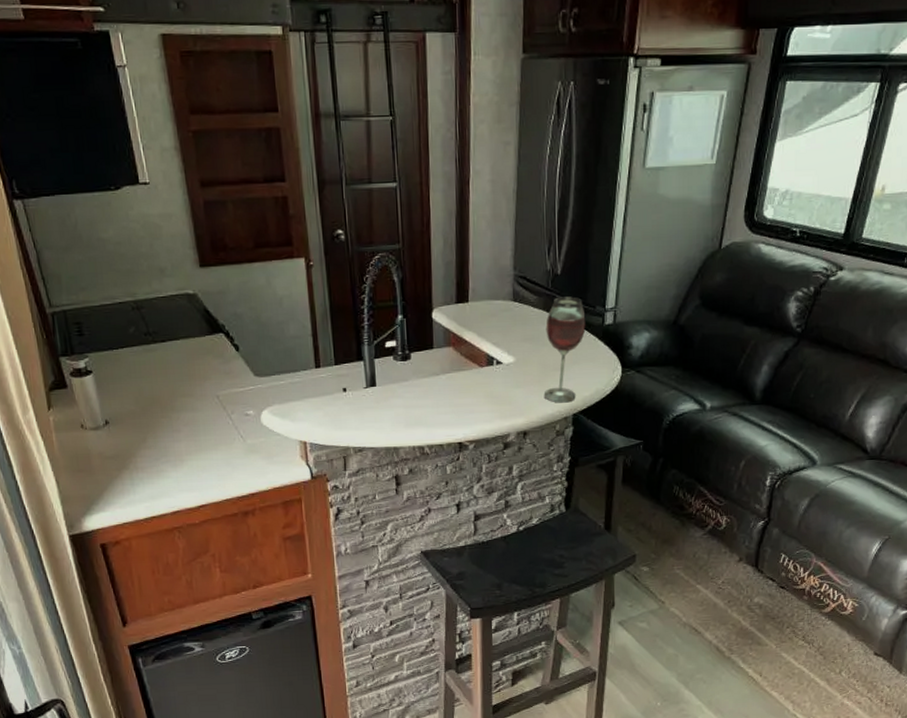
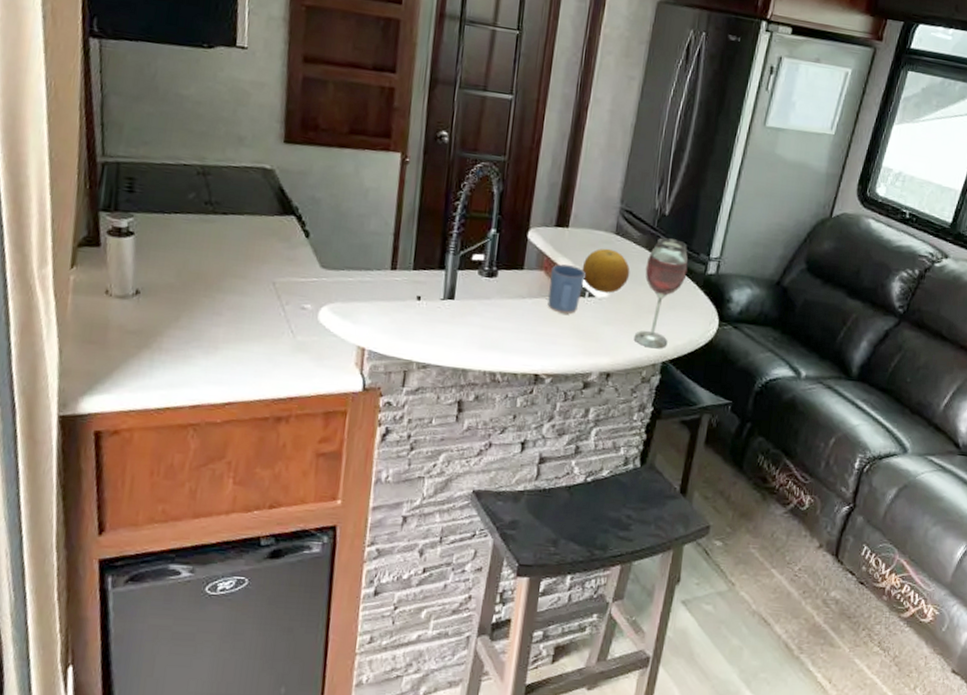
mug: none [459,337,491,384] -> present [547,264,586,314]
fruit: none [486,316,532,358] -> present [582,248,630,293]

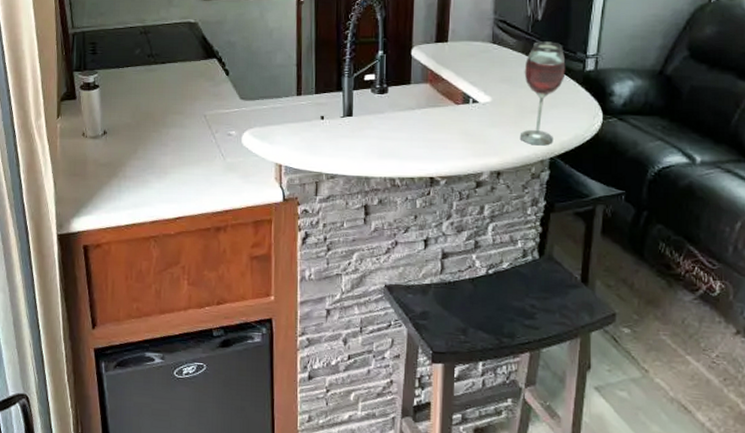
mug: present [547,264,586,314] -> none [436,76,468,121]
fruit: present [582,248,630,293] -> none [464,57,510,98]

